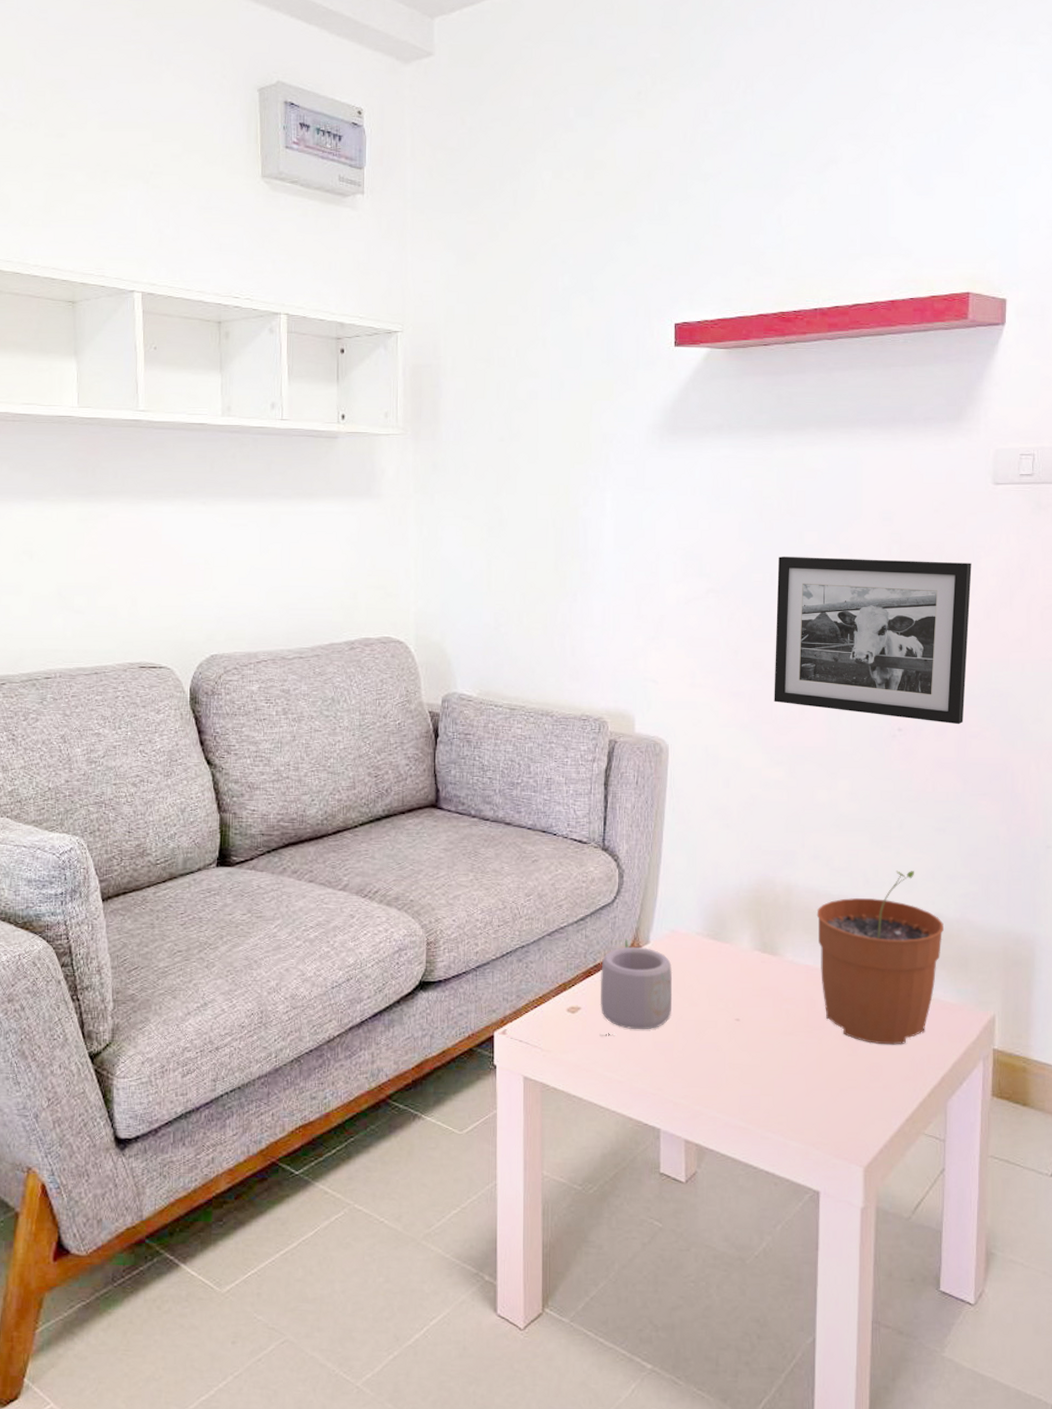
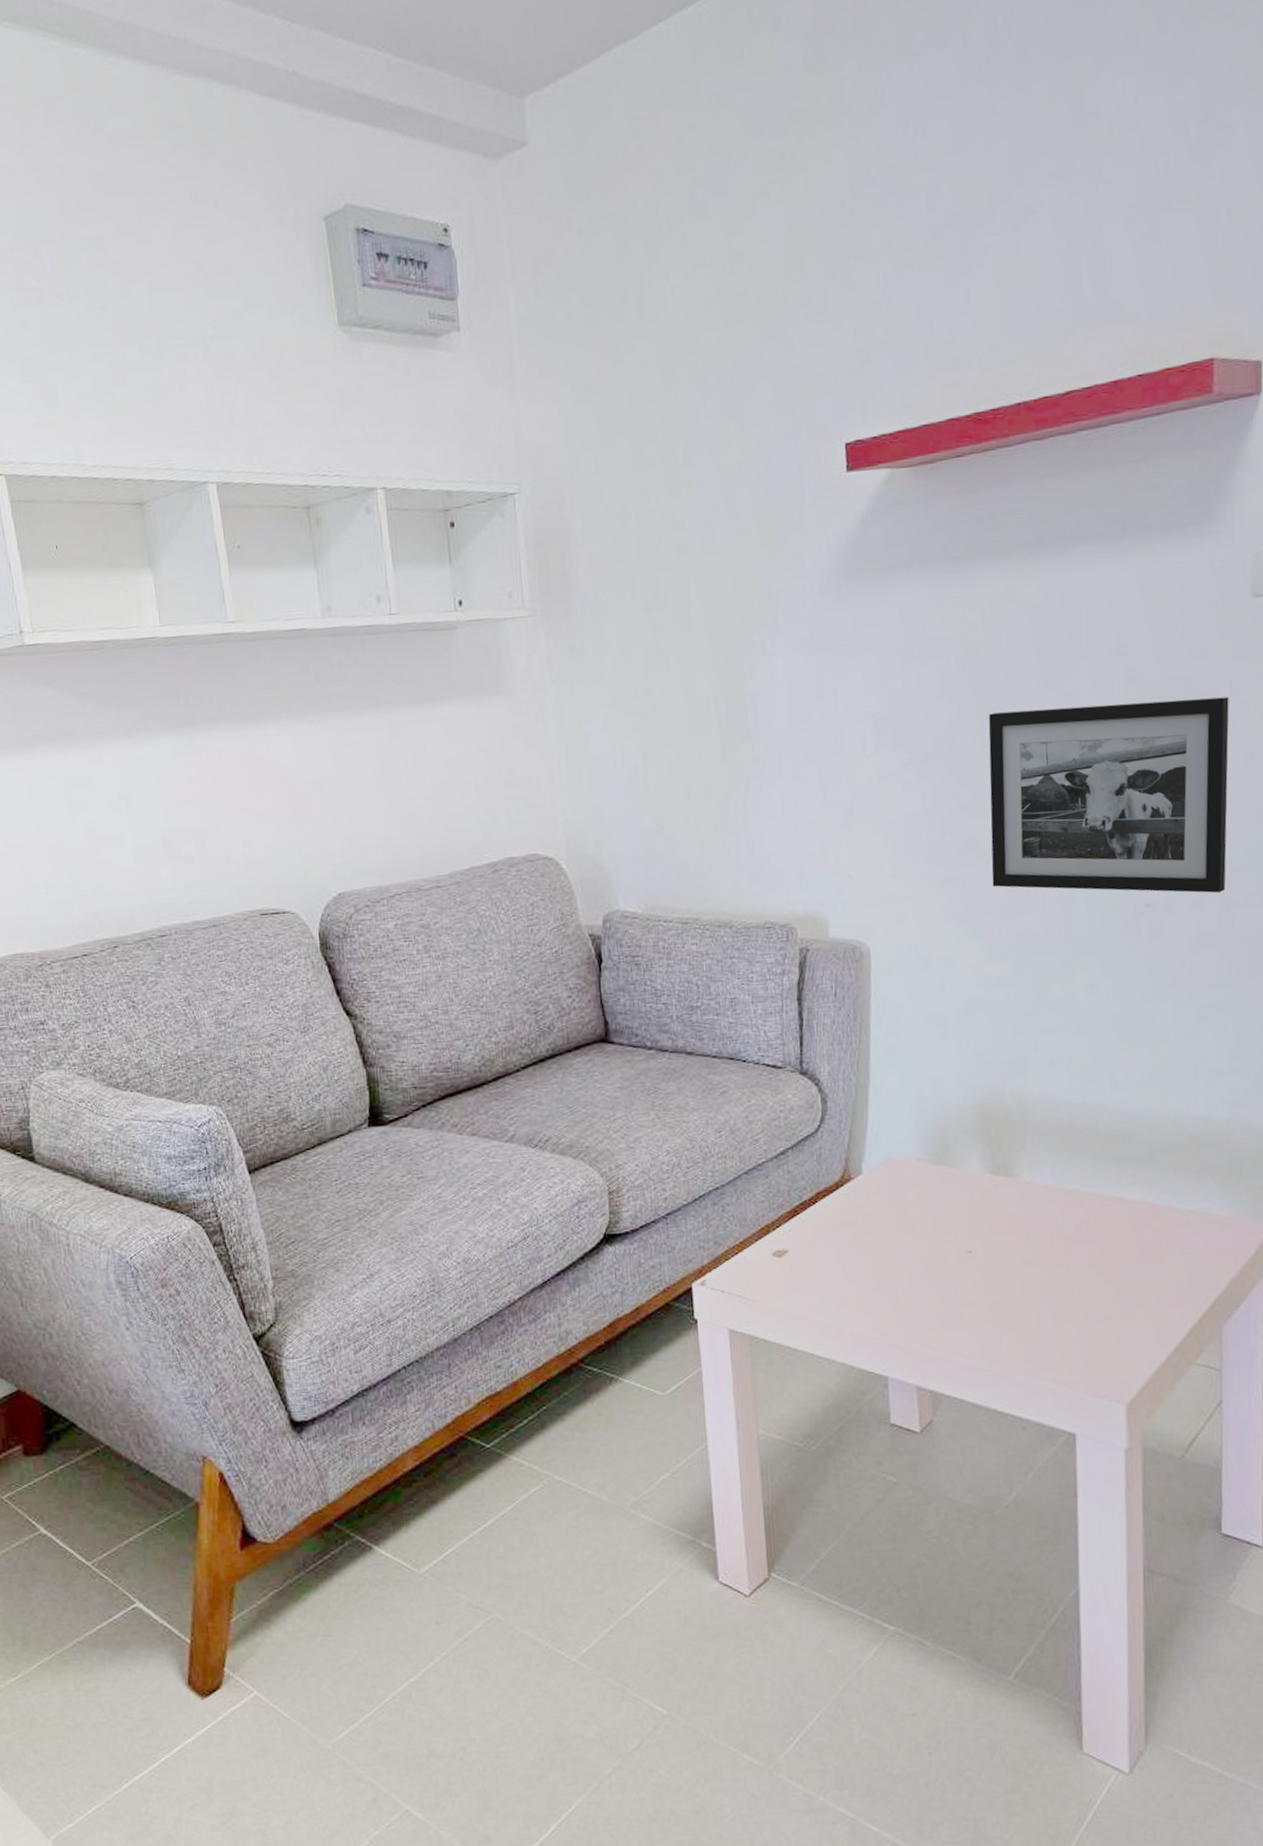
mug: present [599,939,673,1036] -> none [808,1171,893,1280]
plant pot: present [816,870,944,1045] -> none [1056,1068,1210,1268]

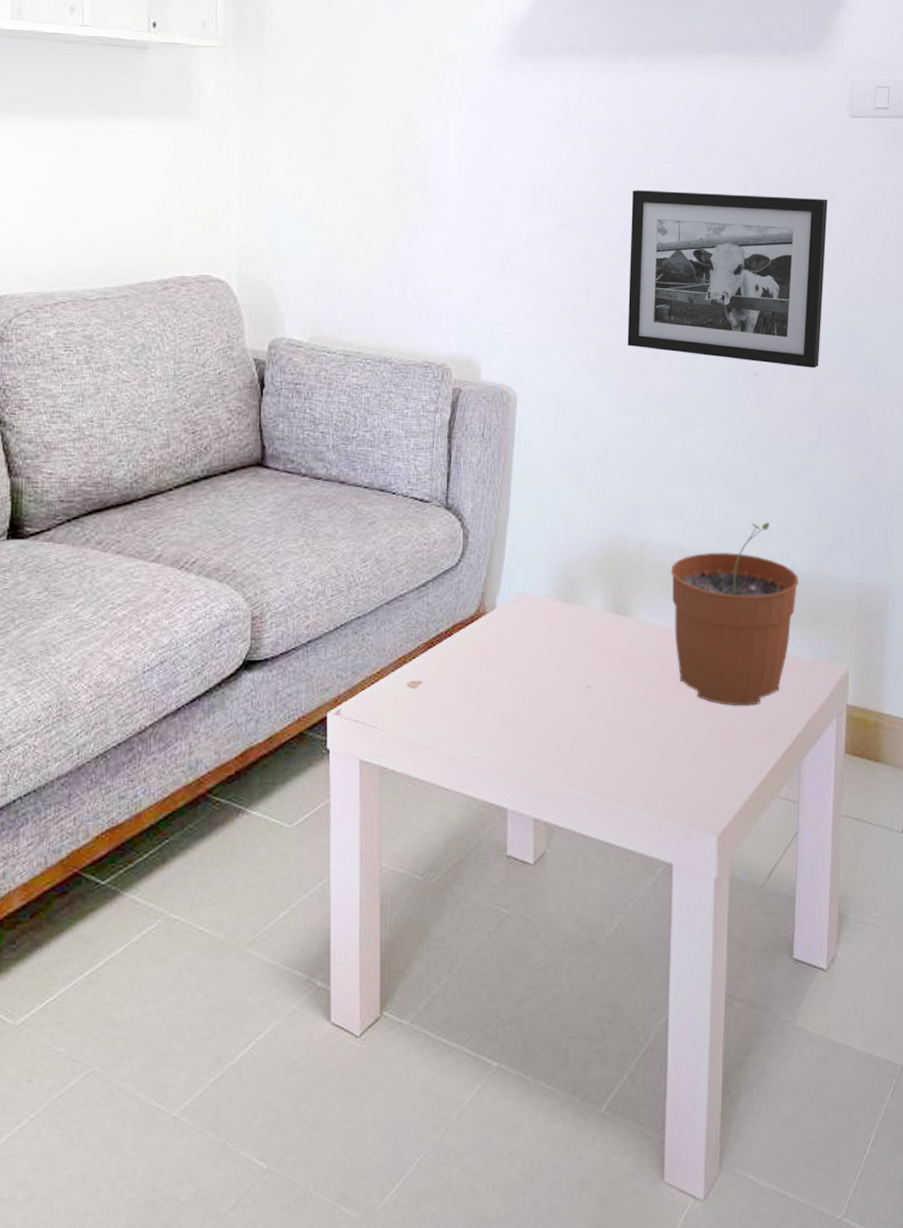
plant pot: none [1056,1068,1210,1268] -> present [670,522,798,706]

